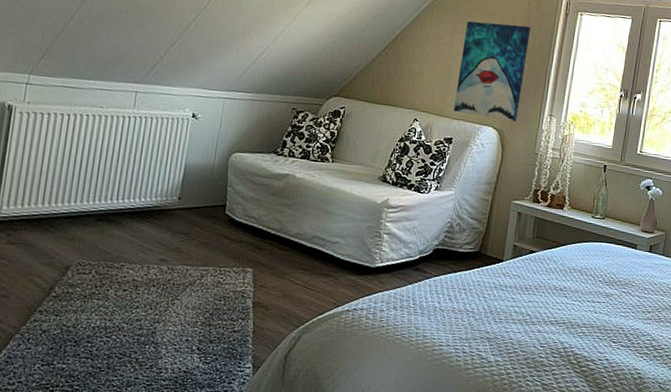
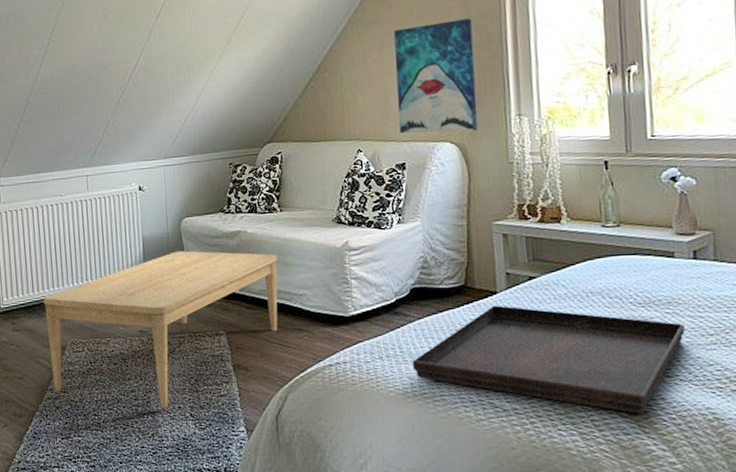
coffee table: none [44,184,320,340] -> present [43,250,278,409]
serving tray: none [421,271,634,371] -> present [413,305,686,414]

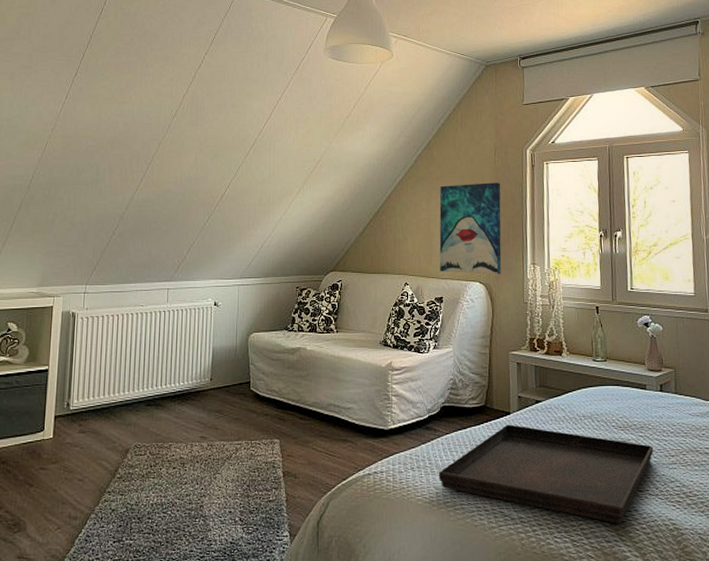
coffee table: present [43,250,278,409] -> none [112,363,331,513]

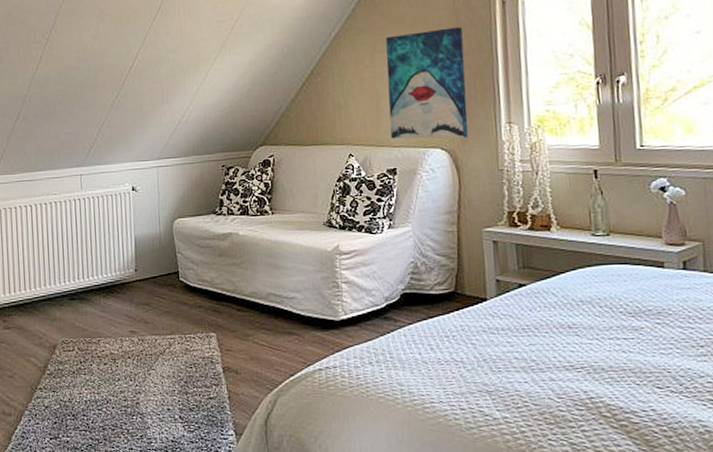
serving tray: present [439,424,654,524] -> none [403,312,676,425]

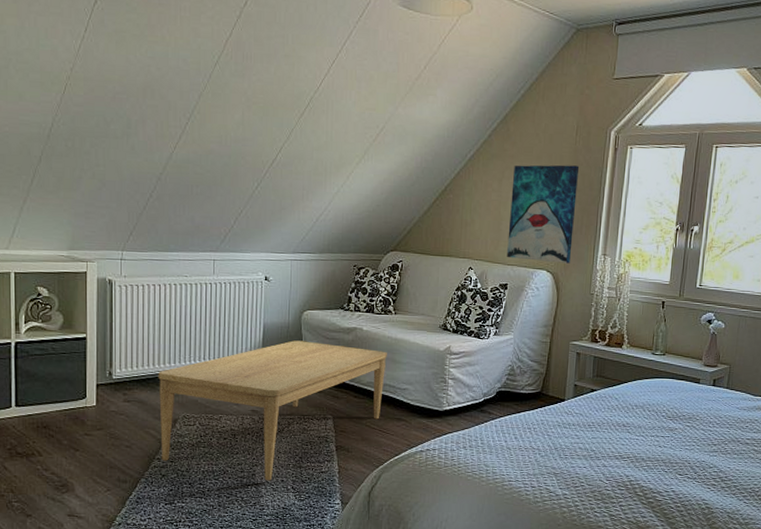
coffee table: none [35,251,269,410] -> present [158,340,387,481]

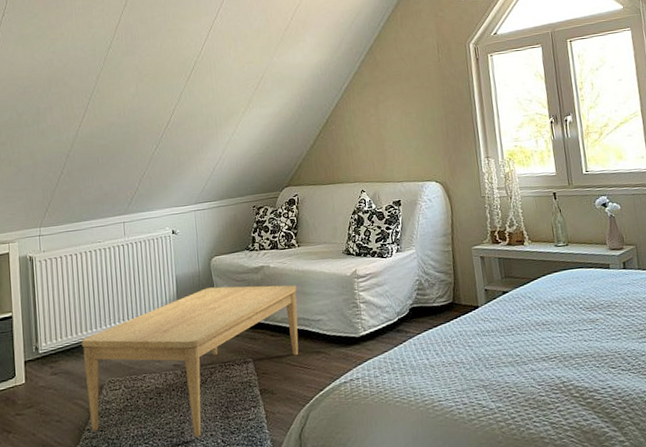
wall art: present [507,165,580,264] -> none [386,80,456,176]

